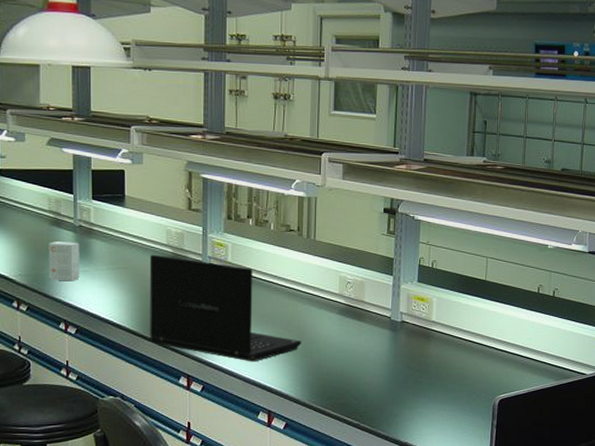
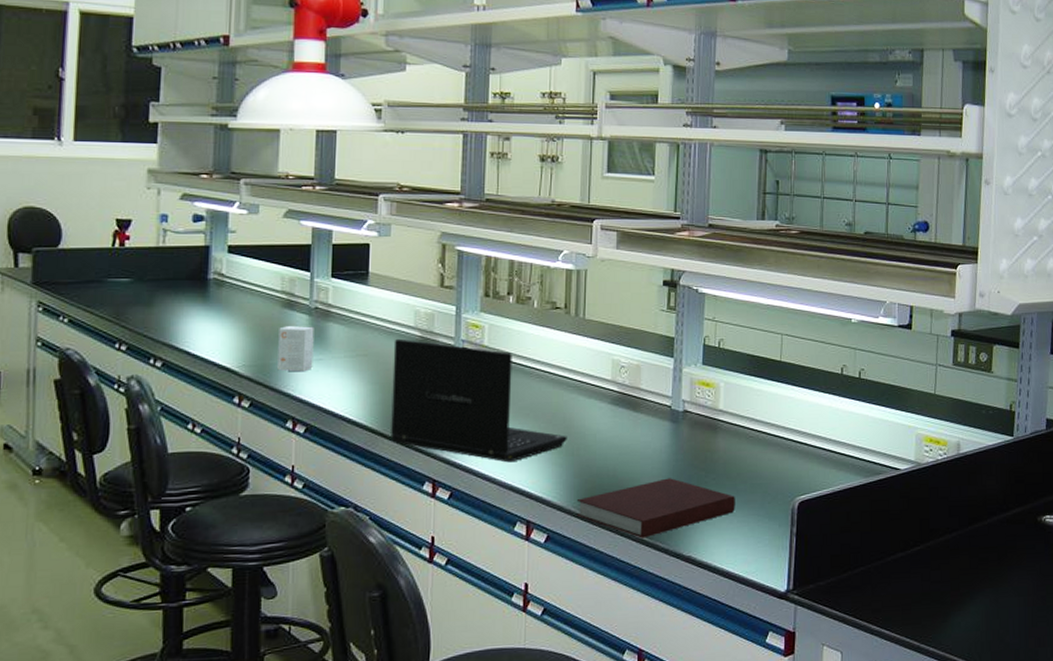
notebook: none [310,378,445,427] -> present [576,478,735,539]

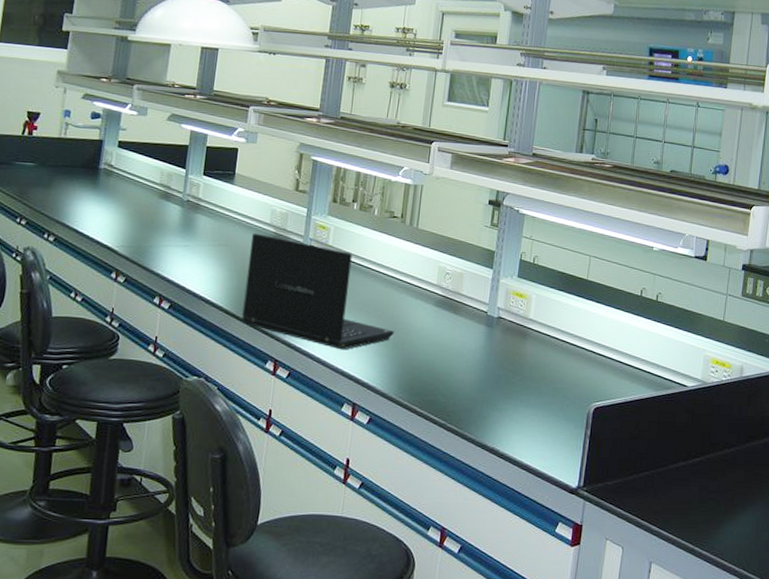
small box: present [277,326,314,372] -> none [150,214,185,256]
notebook: present [576,478,735,539] -> none [396,376,538,428]

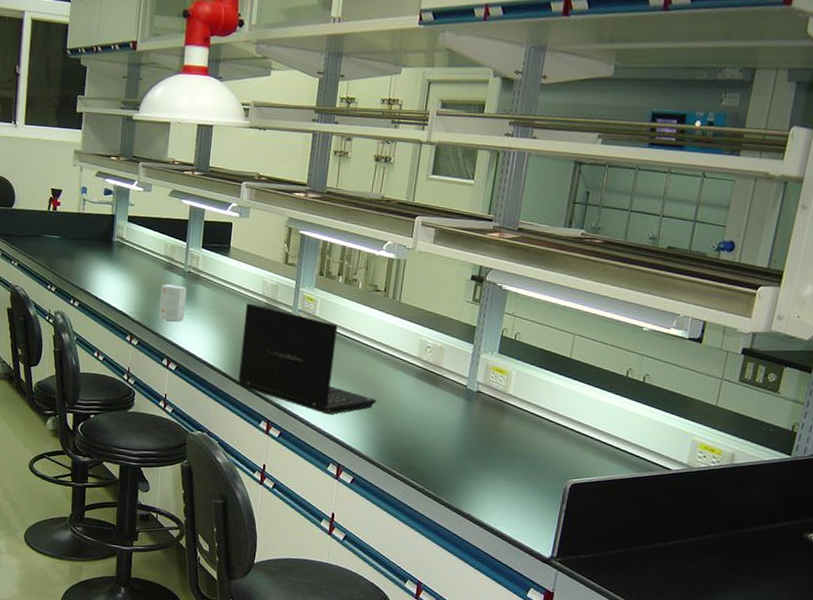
small box: none [150,214,185,256] -> present [158,284,187,322]

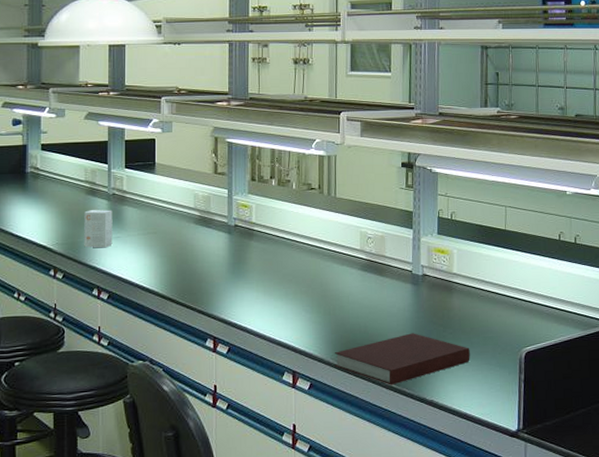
laptop: present [237,303,377,415] -> none [177,218,325,322]
notebook: none [378,446,515,493] -> present [334,333,470,385]

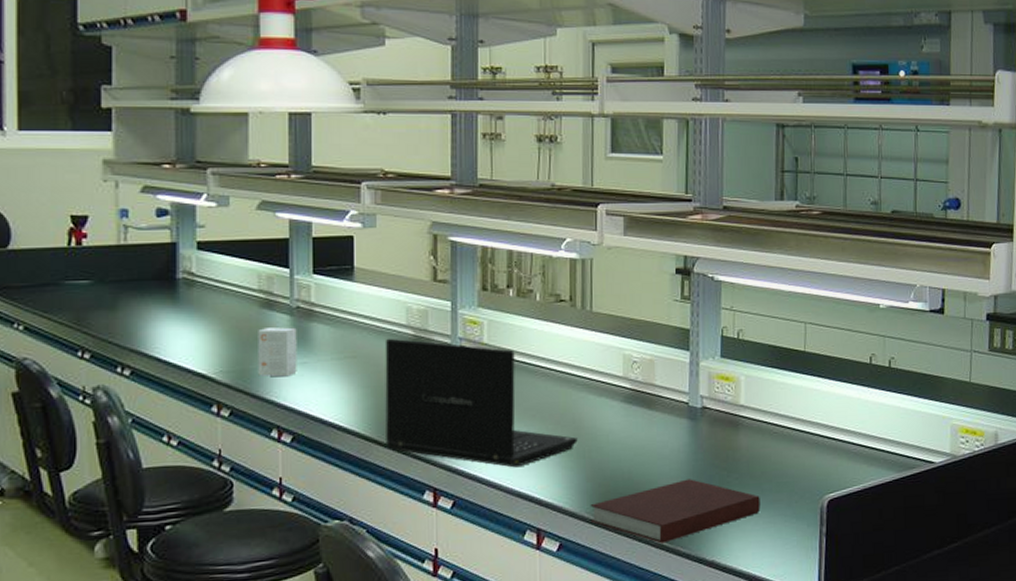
laptop: none [177,218,325,322] -> present [384,338,578,468]

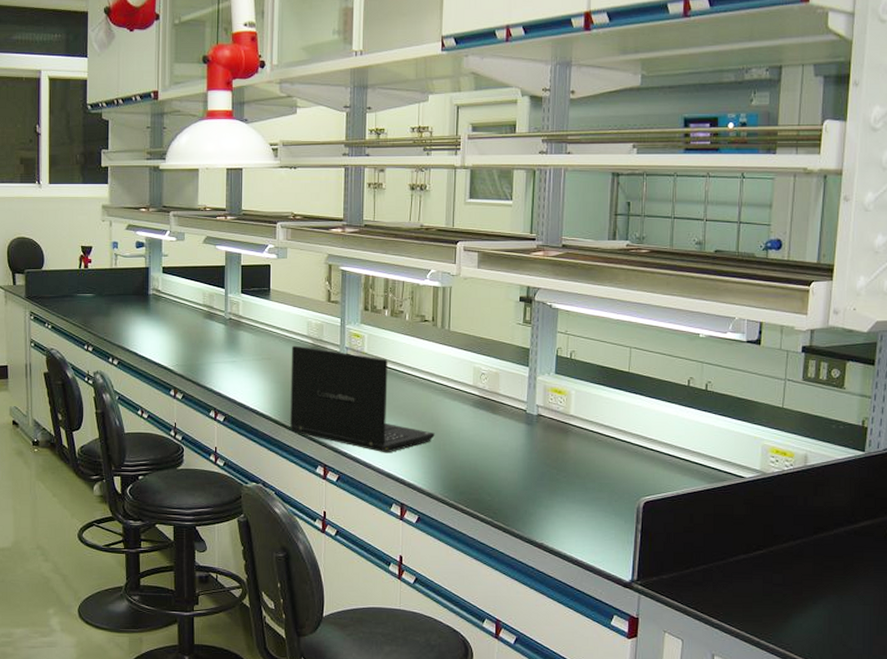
small box: present [258,327,297,377] -> none [202,334,229,371]
notebook: present [590,479,760,544] -> none [443,474,584,525]

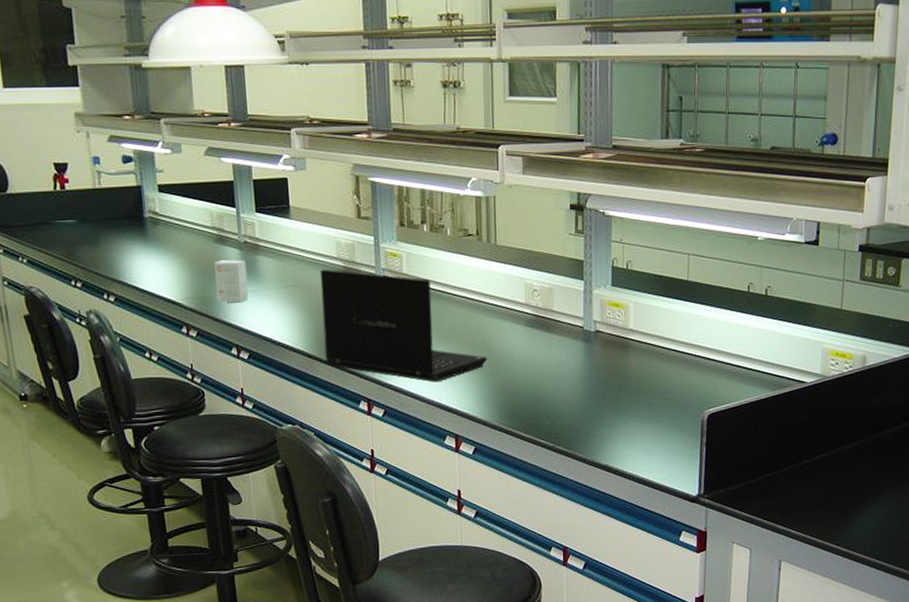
small box: none [202,334,229,371] -> present [214,260,249,303]

